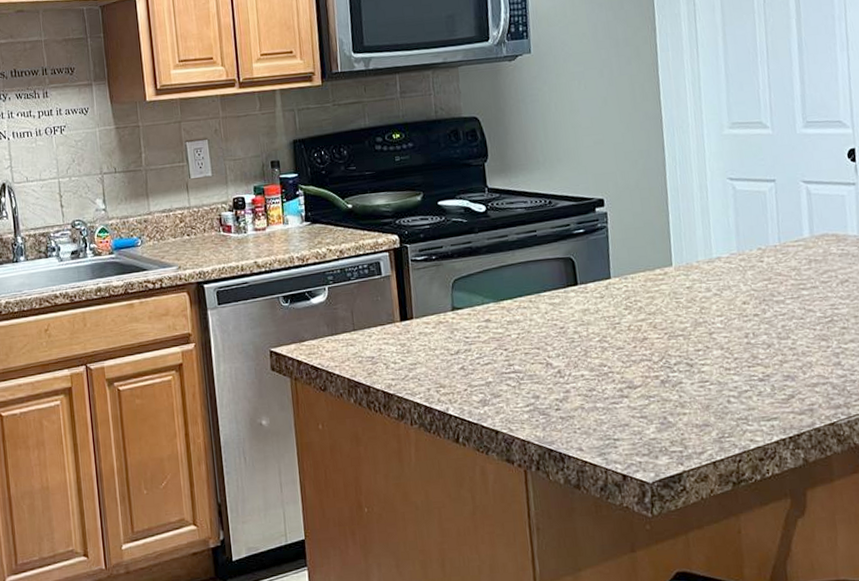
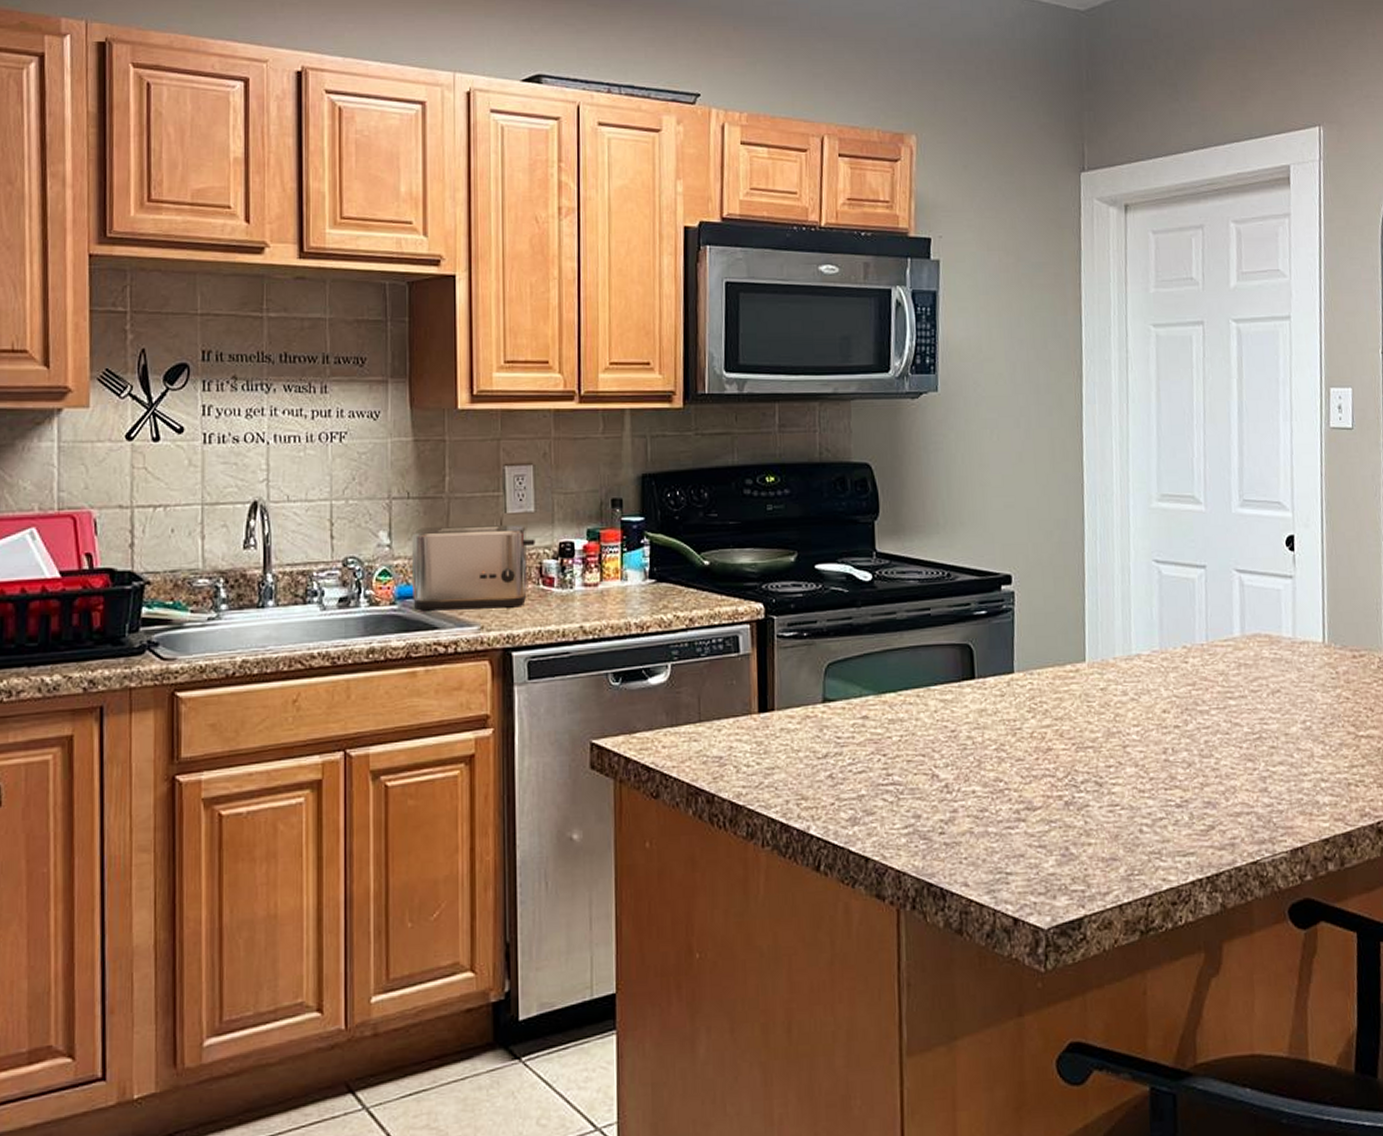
toaster: none [120,186,215,258] -> present [411,525,536,611]

